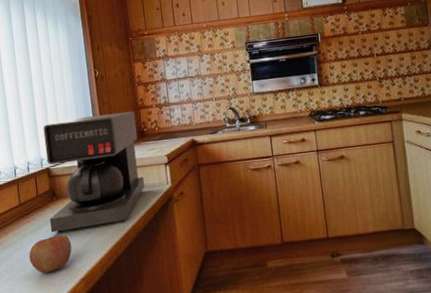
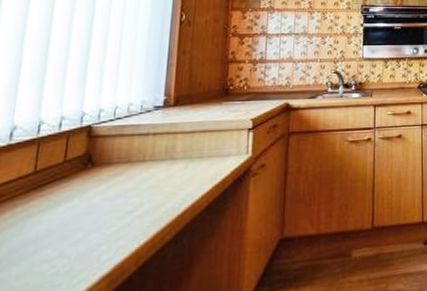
apple: present [29,235,72,273] -> none [29,215,101,269]
coffee maker: present [43,111,145,233] -> none [72,64,221,212]

